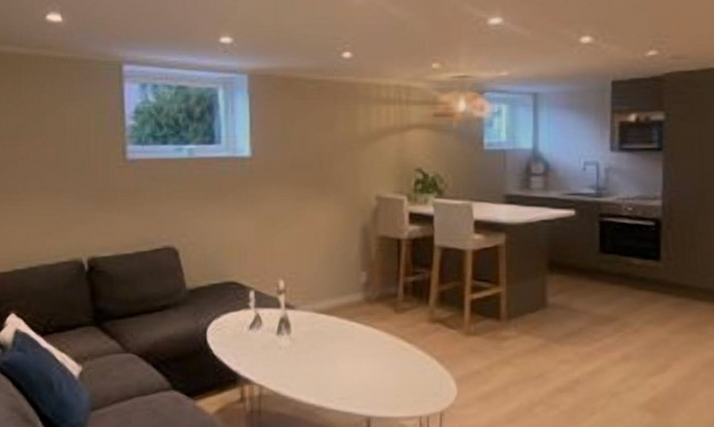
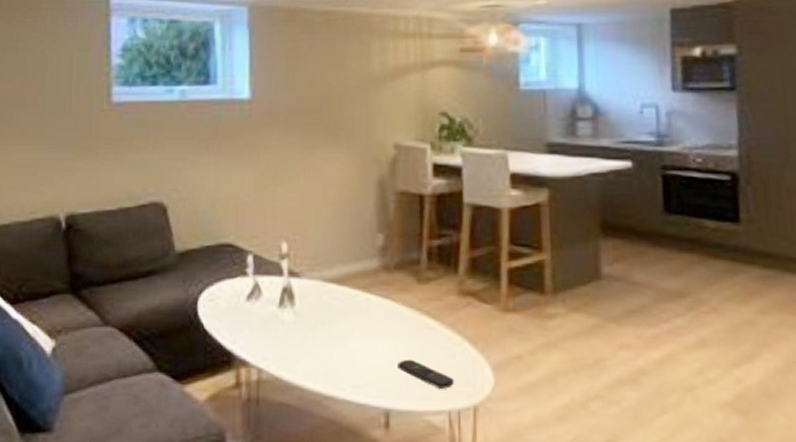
remote control: none [378,375,424,399] -> present [398,359,454,389]

